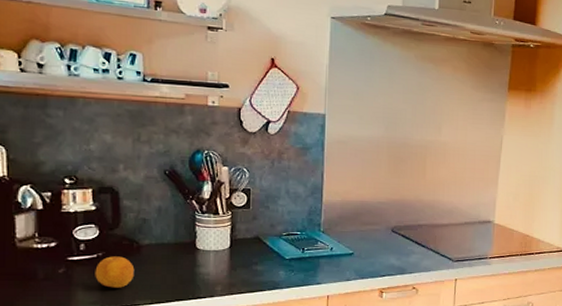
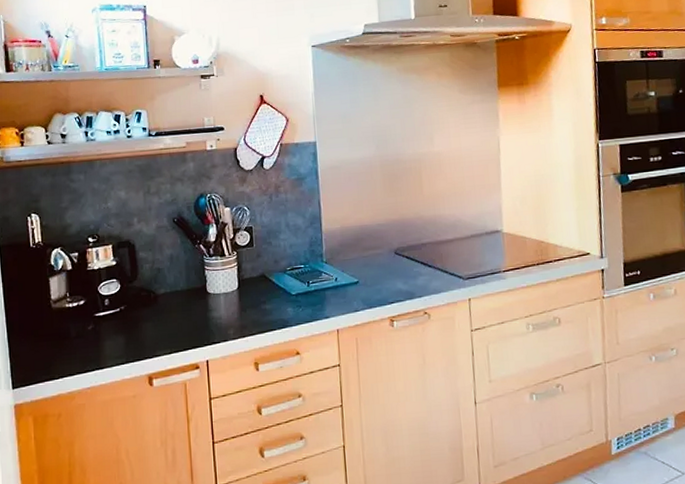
fruit: present [95,256,135,288] -> none [119,308,154,341]

